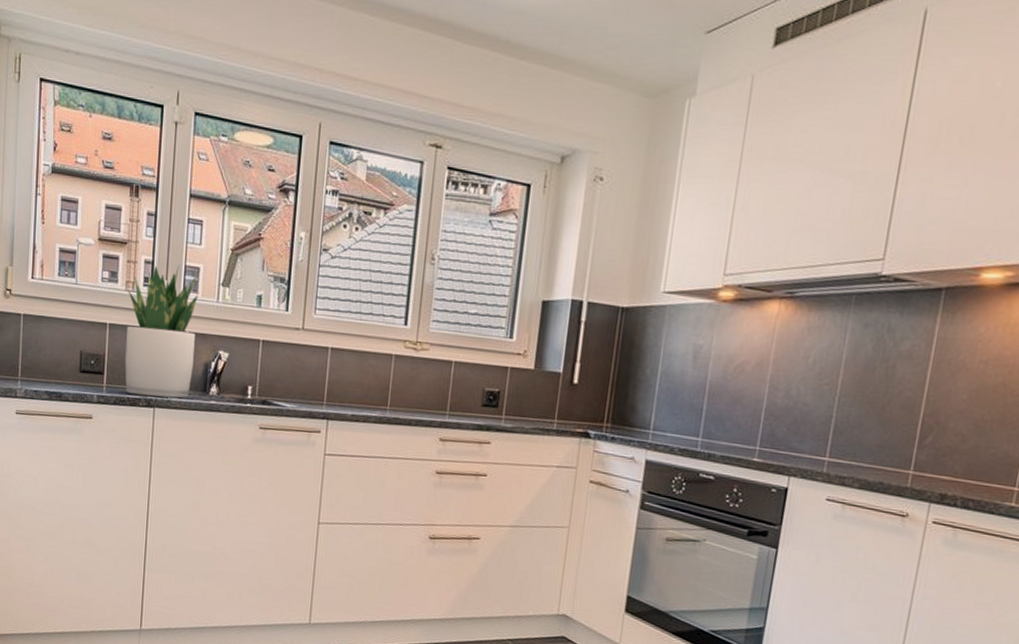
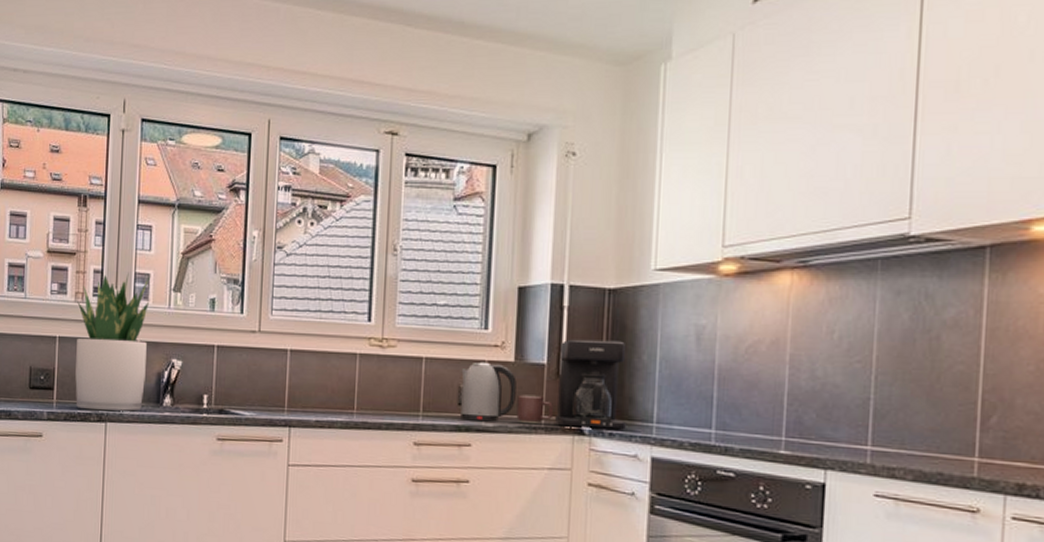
kettle: none [483,367,535,423] -> present [460,361,517,422]
mug: none [532,399,565,427] -> present [516,394,553,425]
coffee maker: none [566,351,632,435] -> present [555,339,626,430]

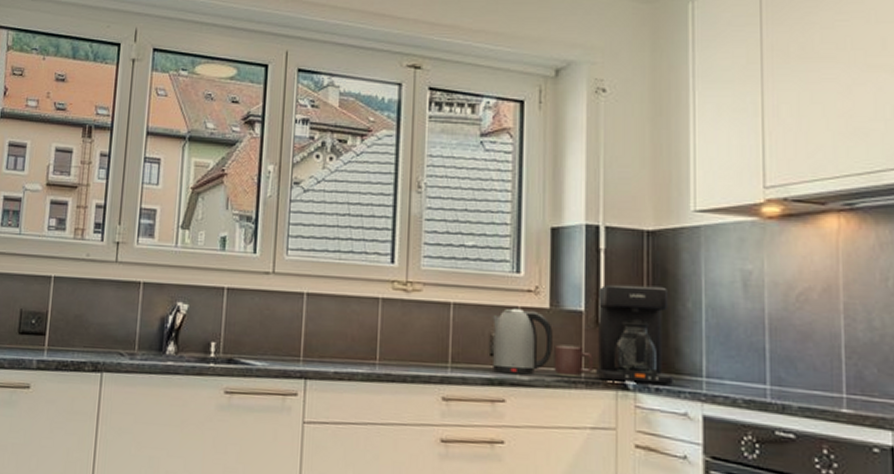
planter: present [75,273,151,412] -> none [69,208,158,360]

